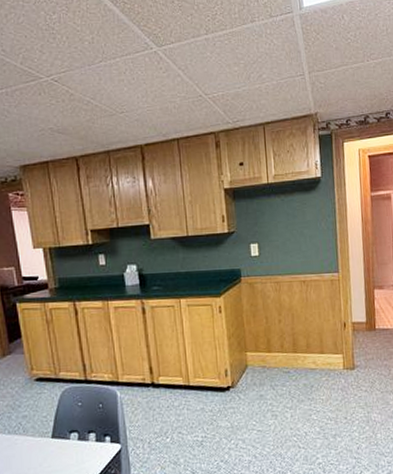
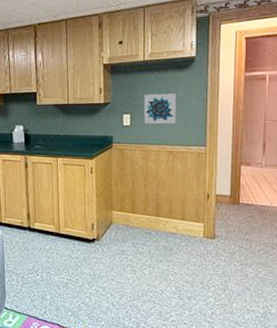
wall art: none [271,217,307,253] -> present [144,93,177,125]

